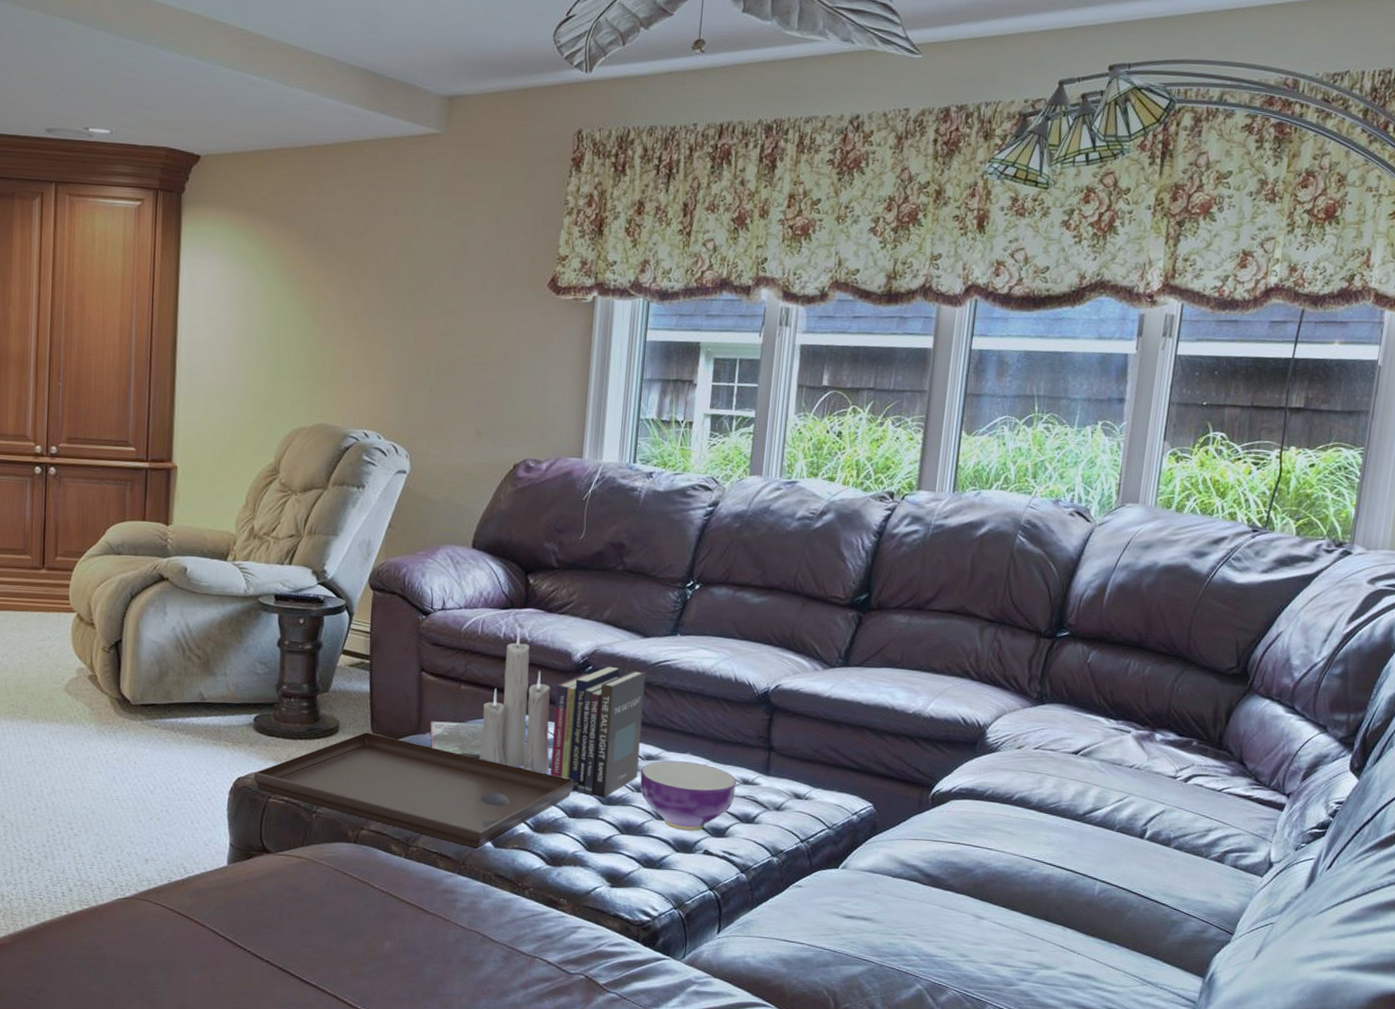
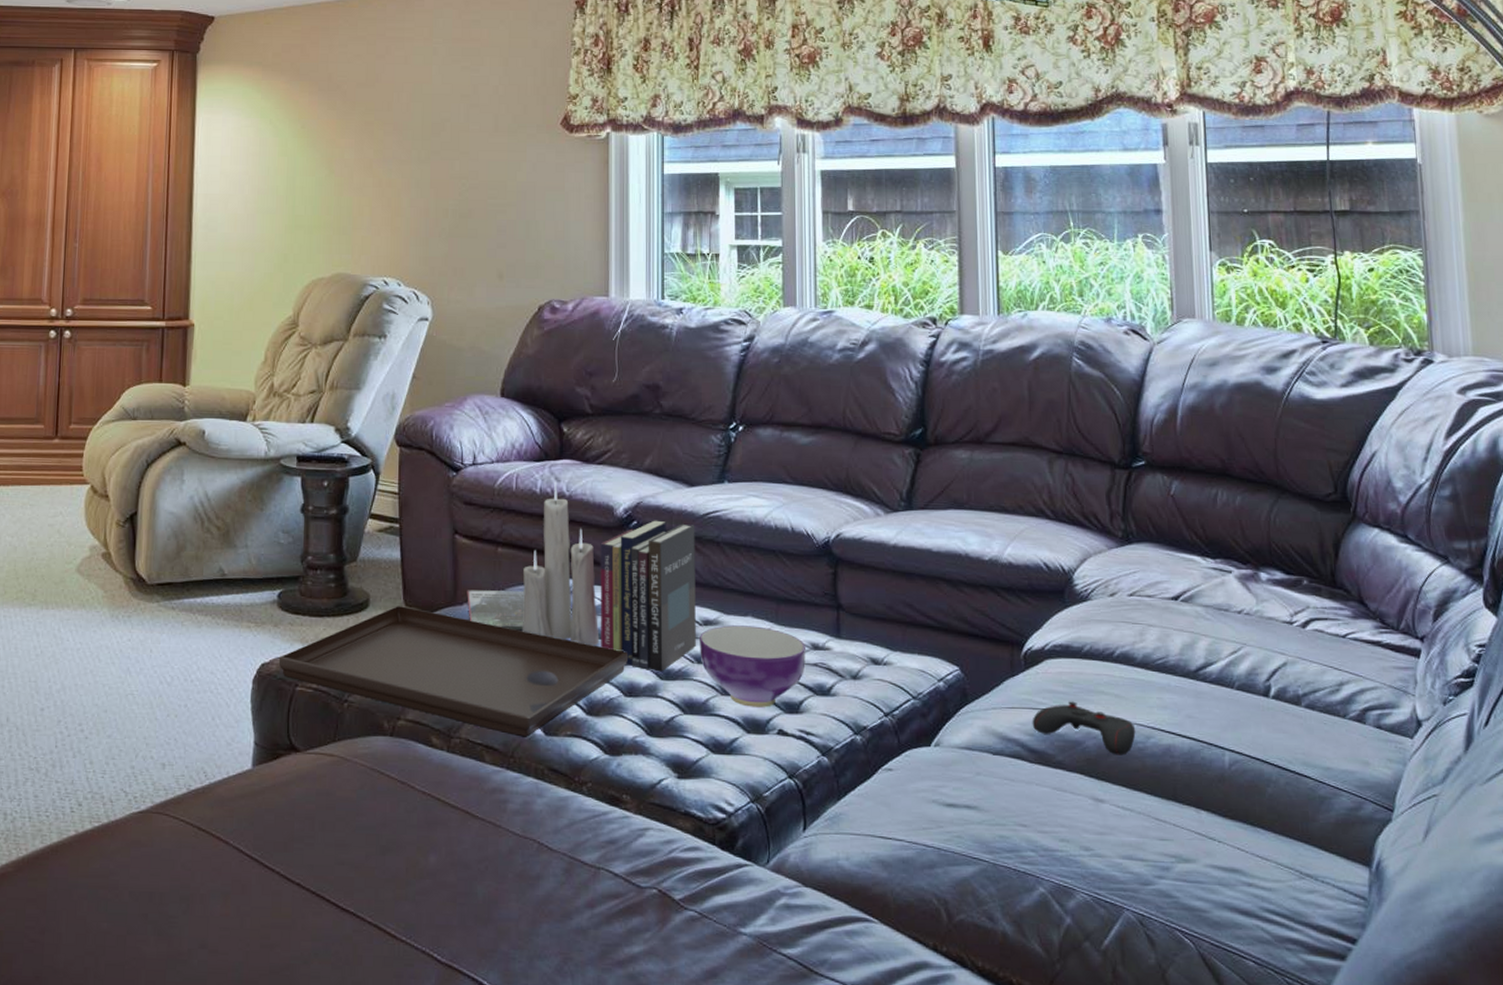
game controller: none [930,836,1022,882] -> present [1032,701,1136,756]

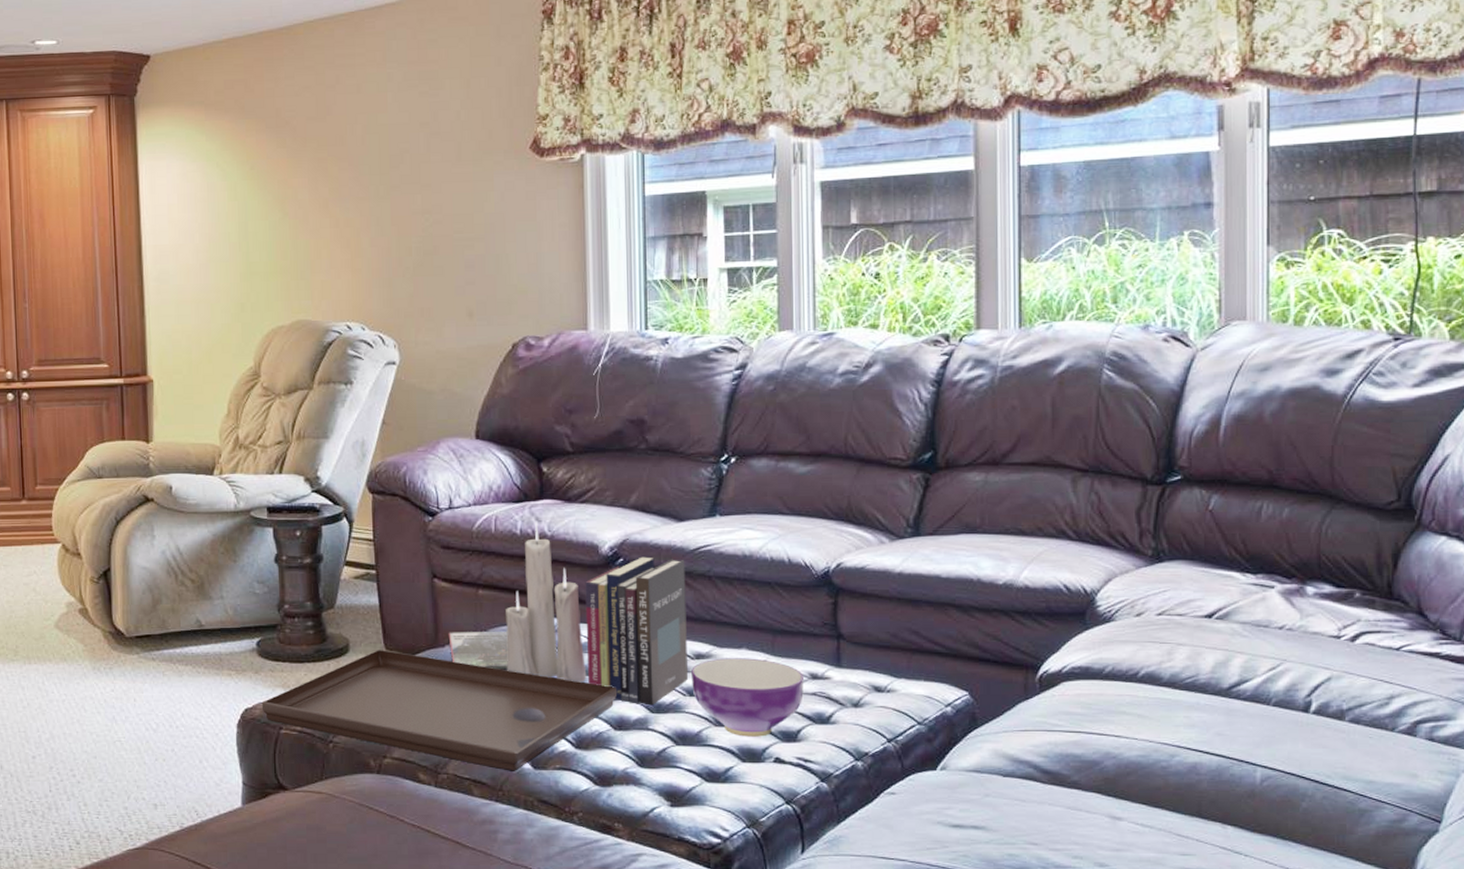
game controller: present [1032,701,1136,756] -> none [1046,722,1159,774]

